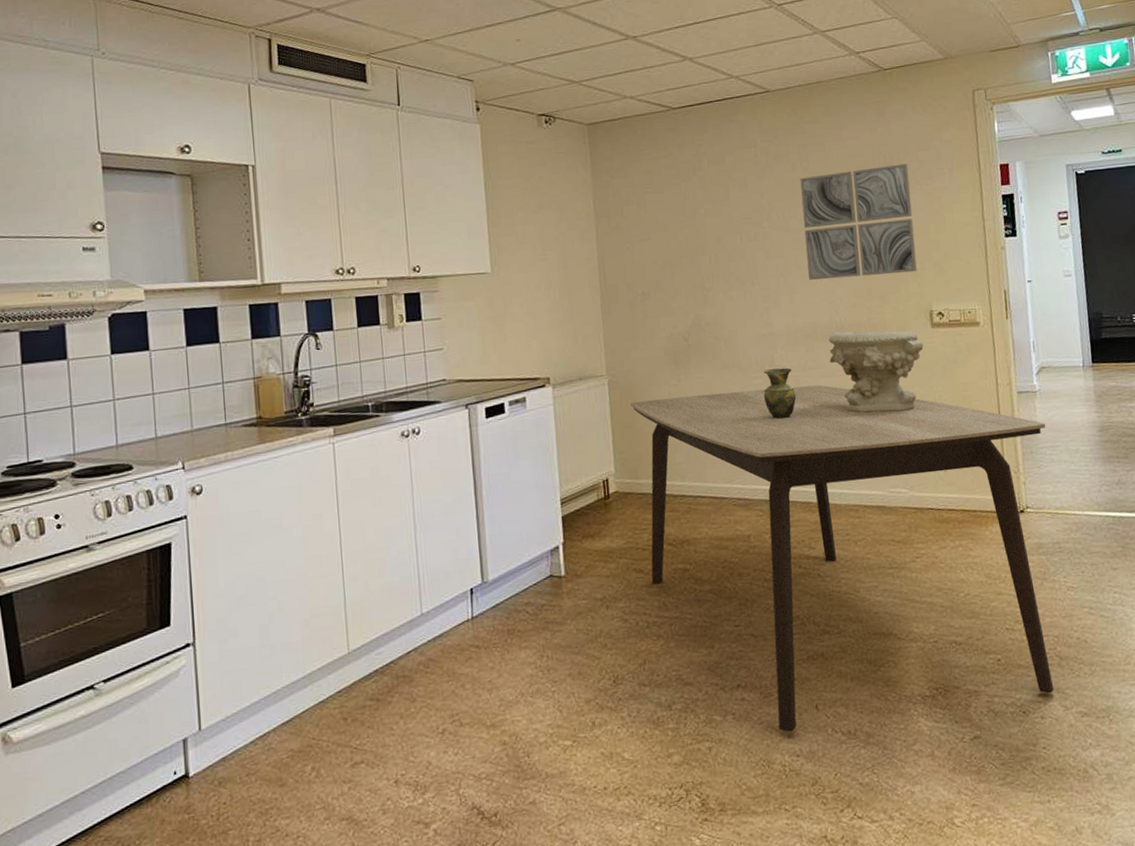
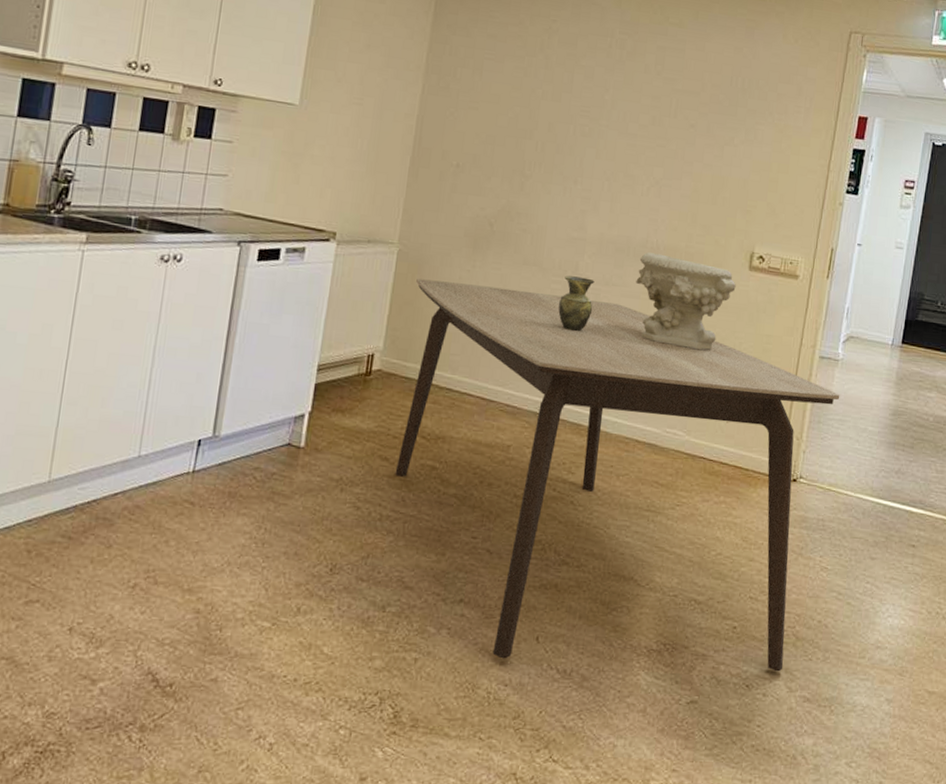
wall art: present [800,163,917,280] -> none [634,81,765,208]

